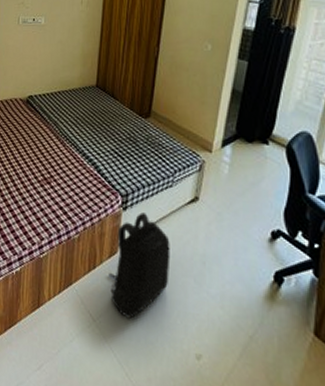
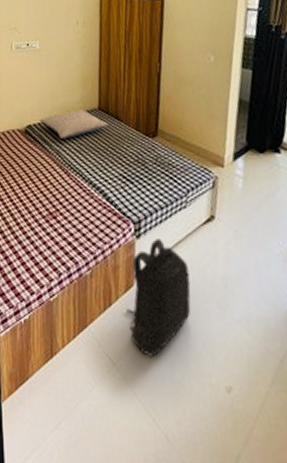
pillow: none [41,85,104,111] -> present [40,109,108,138]

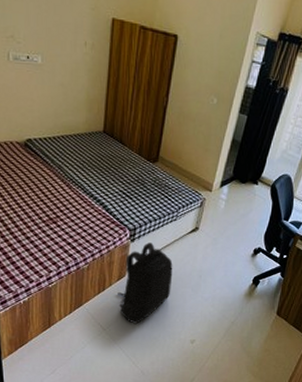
pillow: present [40,109,108,138] -> none [41,130,112,155]

